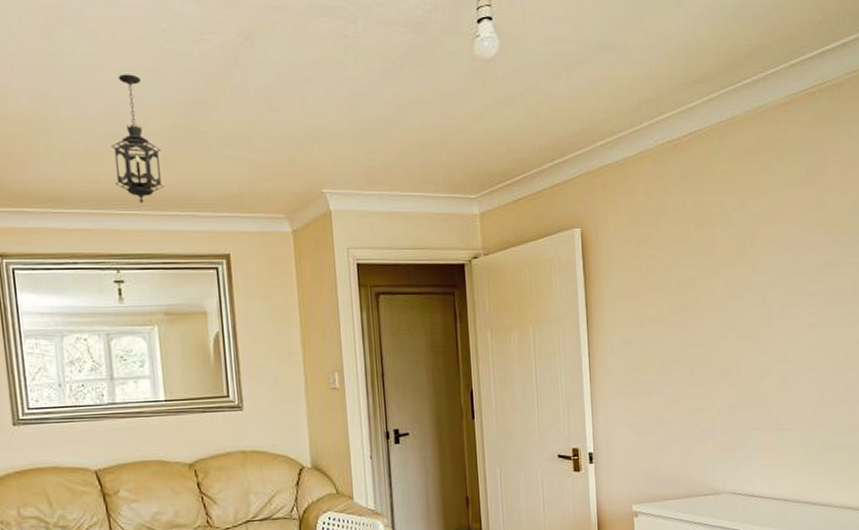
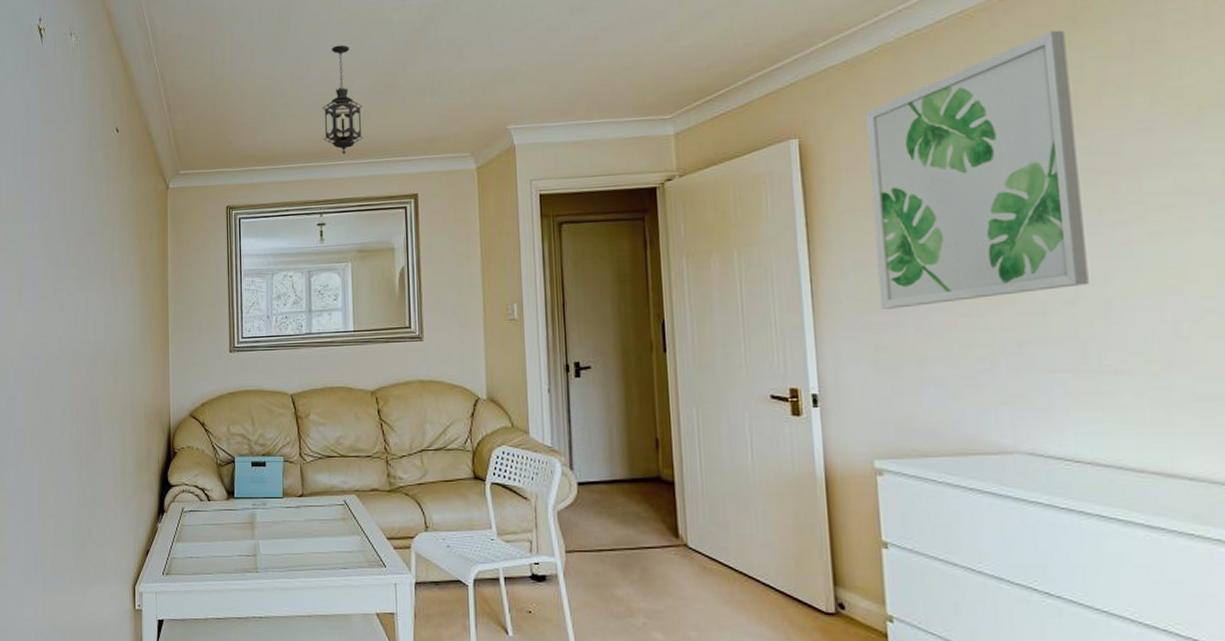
wall art: none [631,155,774,381] -> present [865,30,1089,309]

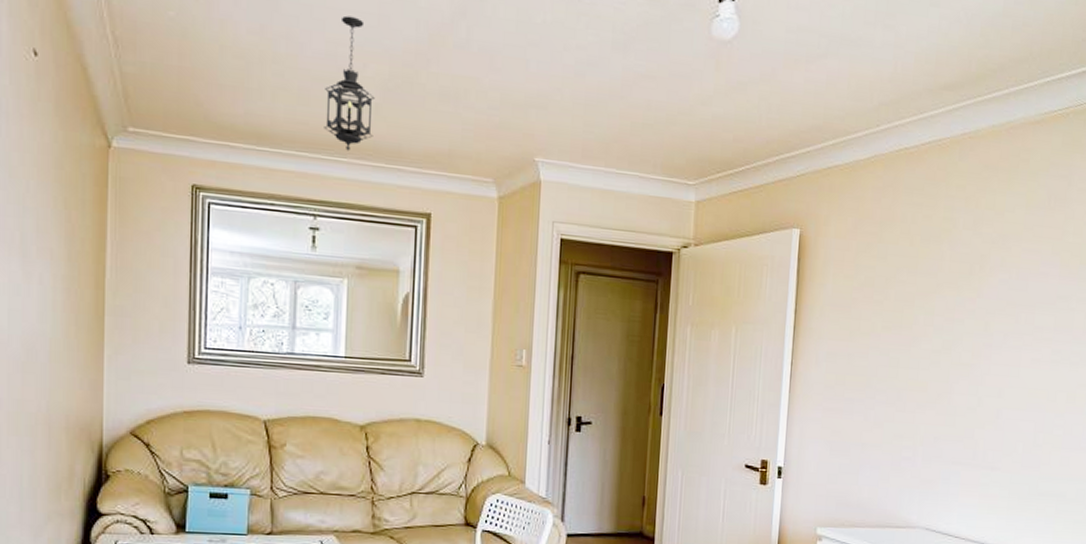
wall art: present [865,30,1089,309] -> none [842,173,1008,398]

